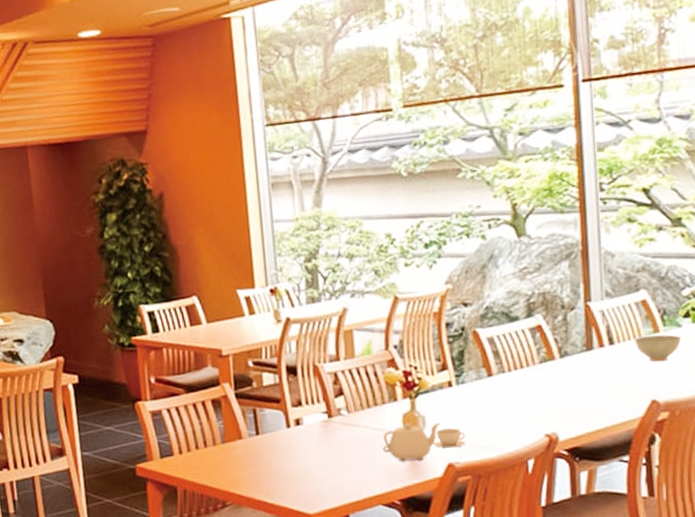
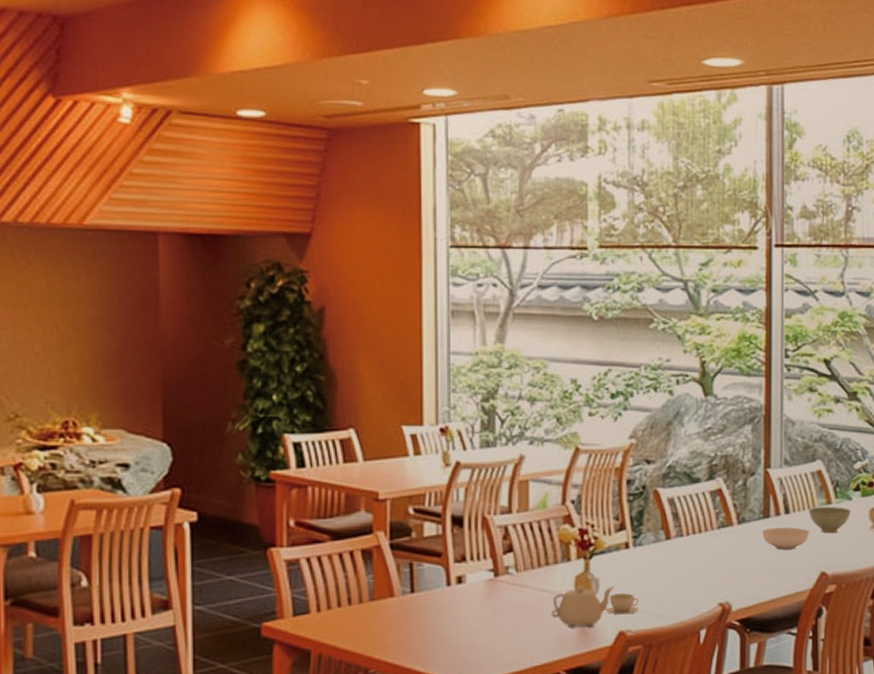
bowl: none [585,358,637,381] -> present [761,527,810,550]

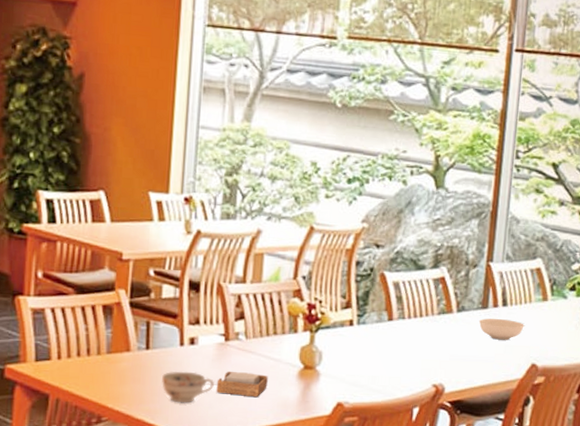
teacup: none [430,612,486,647] -> present [162,371,214,403]
napkin holder: none [489,608,543,634] -> present [216,371,268,398]
teapot: present [551,585,614,628] -> none [275,356,336,396]
teacup: present [606,593,639,615] -> none [326,367,359,387]
bowl: present [808,507,851,534] -> none [525,302,566,329]

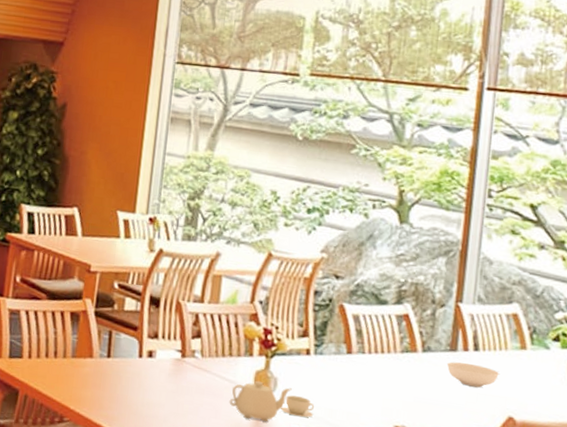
teacup: present [162,371,214,403] -> none [120,381,170,414]
napkin holder: present [216,371,268,398] -> none [171,387,222,417]
teapot: none [275,356,336,396] -> present [229,380,292,422]
teacup: none [326,367,359,387] -> present [281,395,315,417]

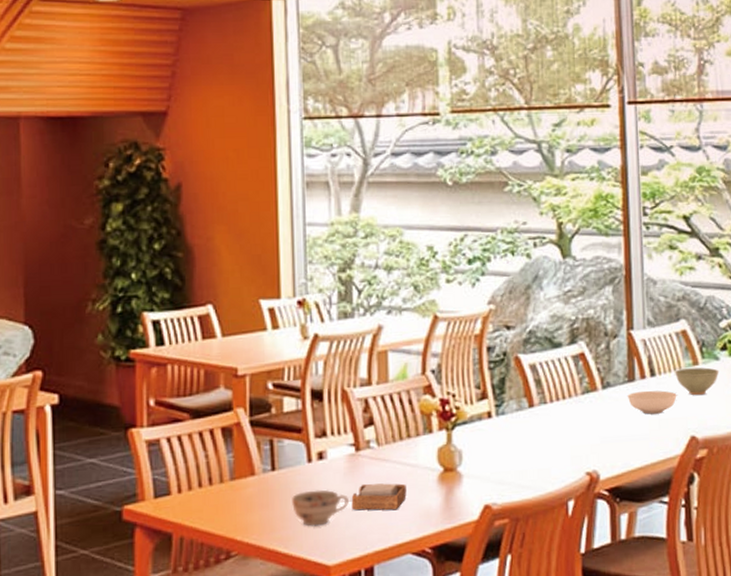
teacup: none [120,381,170,414] -> present [292,489,349,526]
napkin holder: none [171,387,222,417] -> present [351,483,407,511]
teapot: present [229,380,292,422] -> none [414,458,478,503]
teacup: present [281,395,315,417] -> none [470,464,504,487]
bowl: none [500,349,548,380] -> present [675,367,719,396]

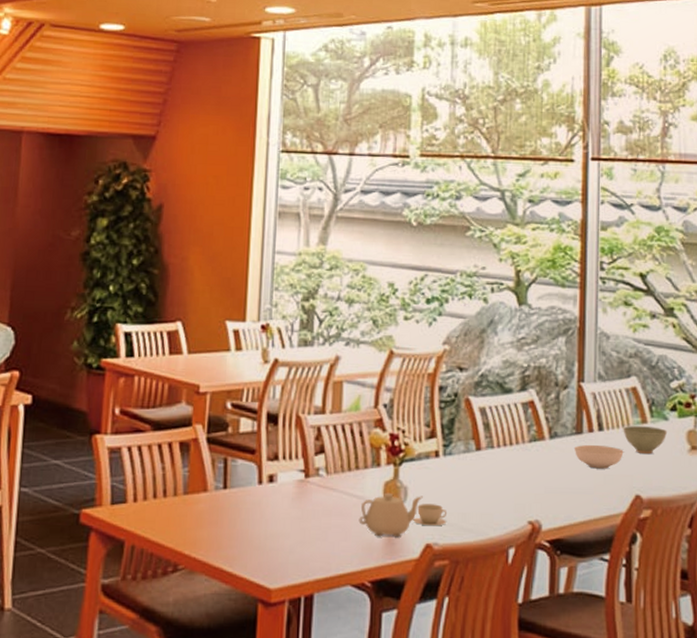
teacup: present [292,489,349,526] -> none [240,512,294,548]
napkin holder: present [351,483,407,511] -> none [297,510,351,540]
teapot: none [414,458,478,503] -> present [359,492,423,538]
teacup: none [470,464,504,487] -> present [413,504,448,526]

